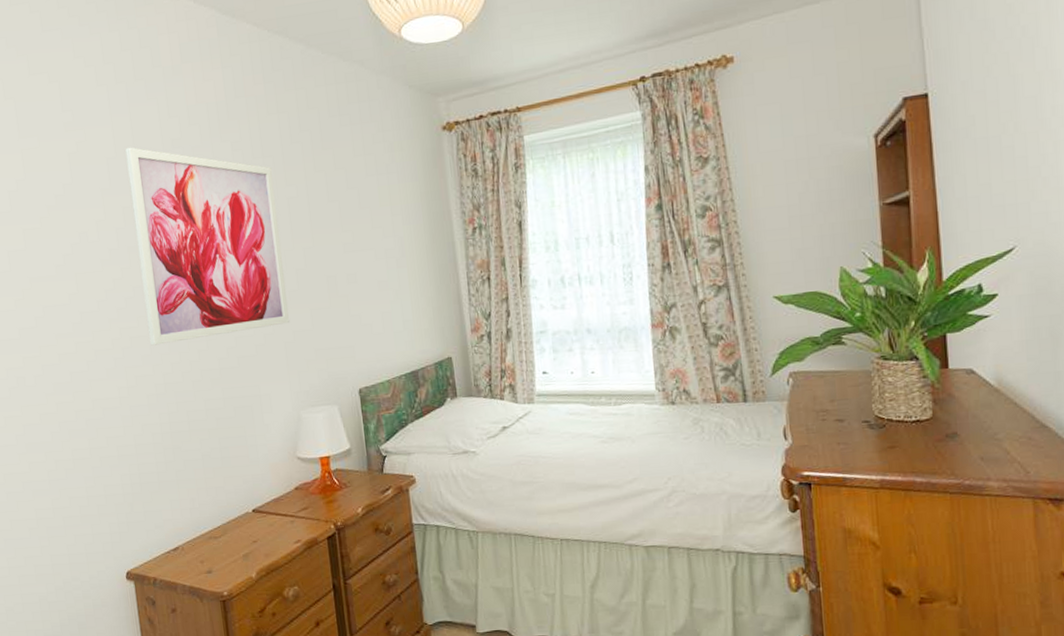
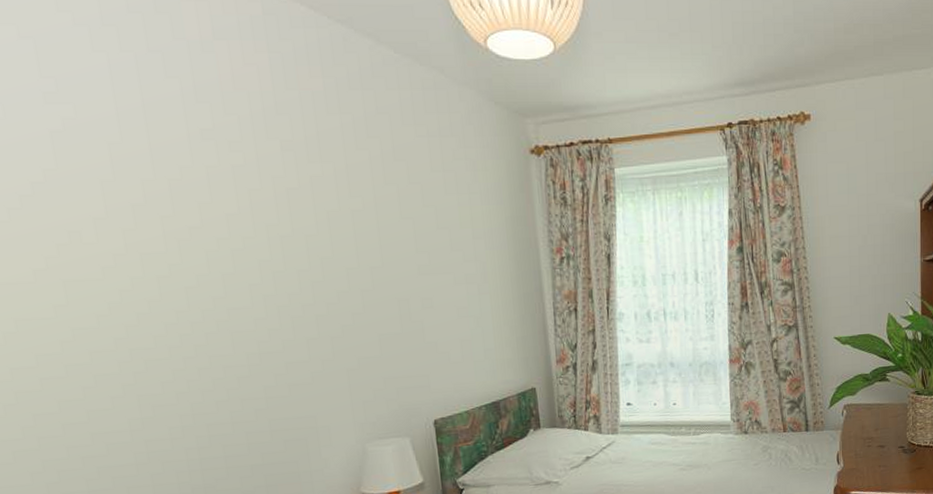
wall art: present [125,147,290,346] -> none [135,132,354,371]

